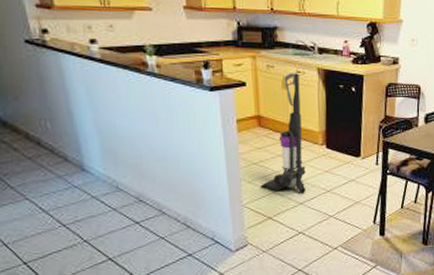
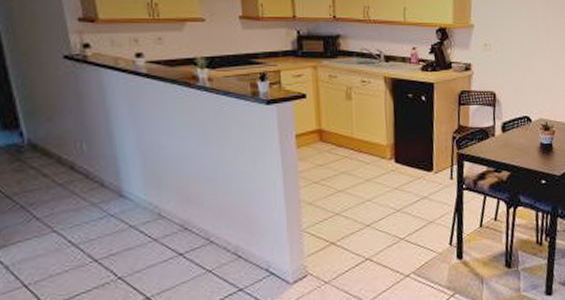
vacuum cleaner: present [260,73,306,193] -> none [322,83,374,214]

